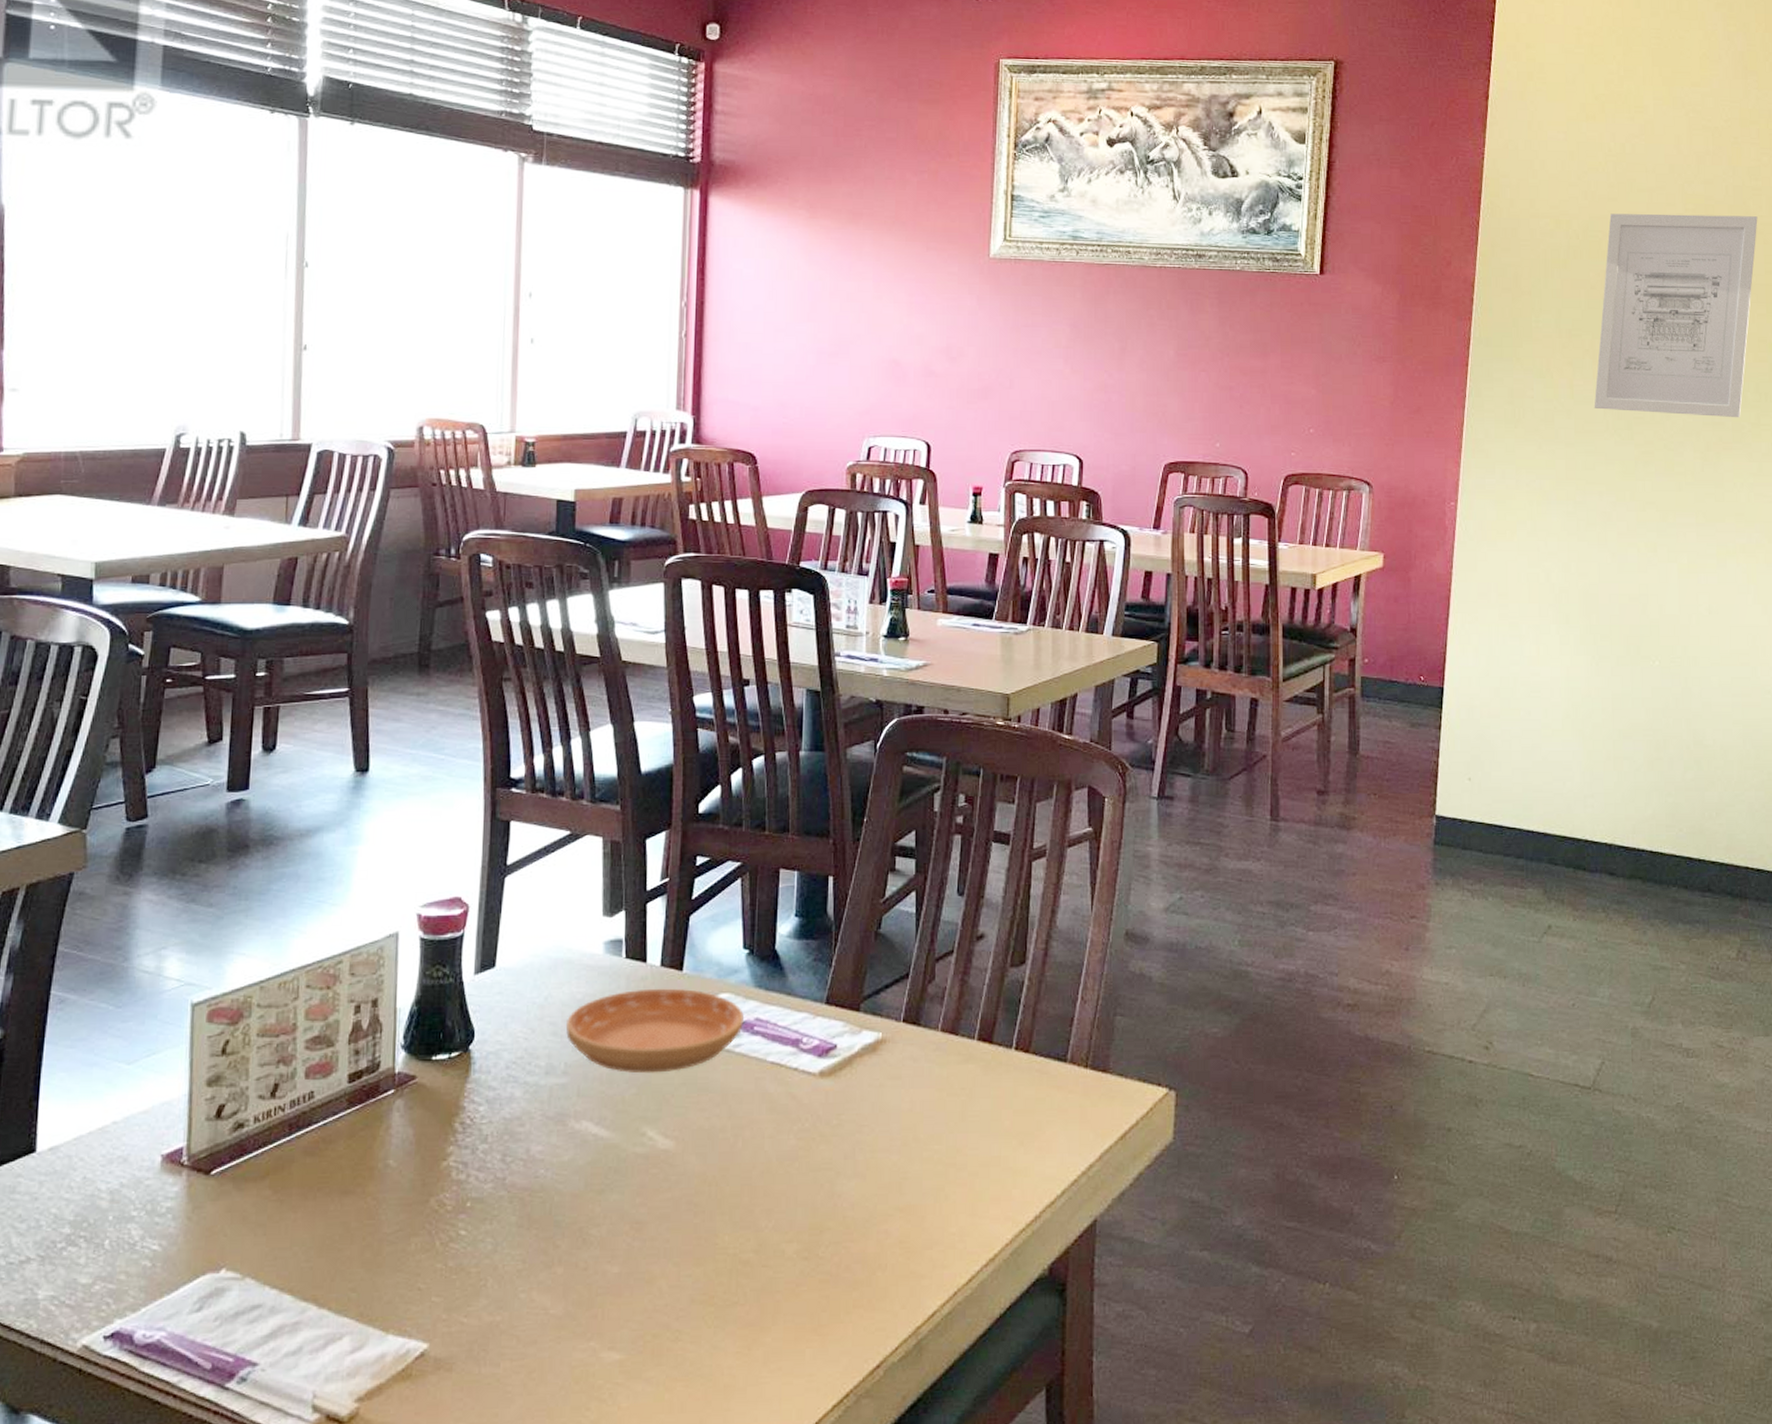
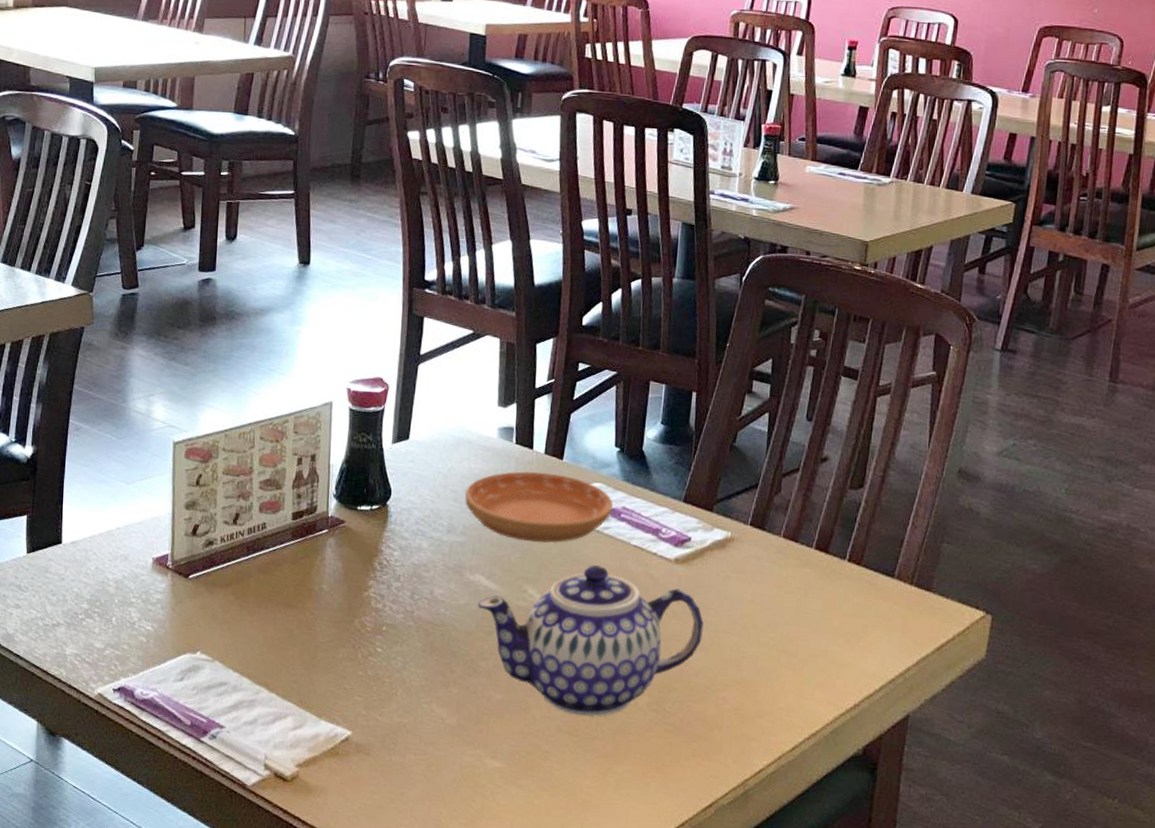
teapot: none [585,1090,857,1280] -> present [477,564,704,717]

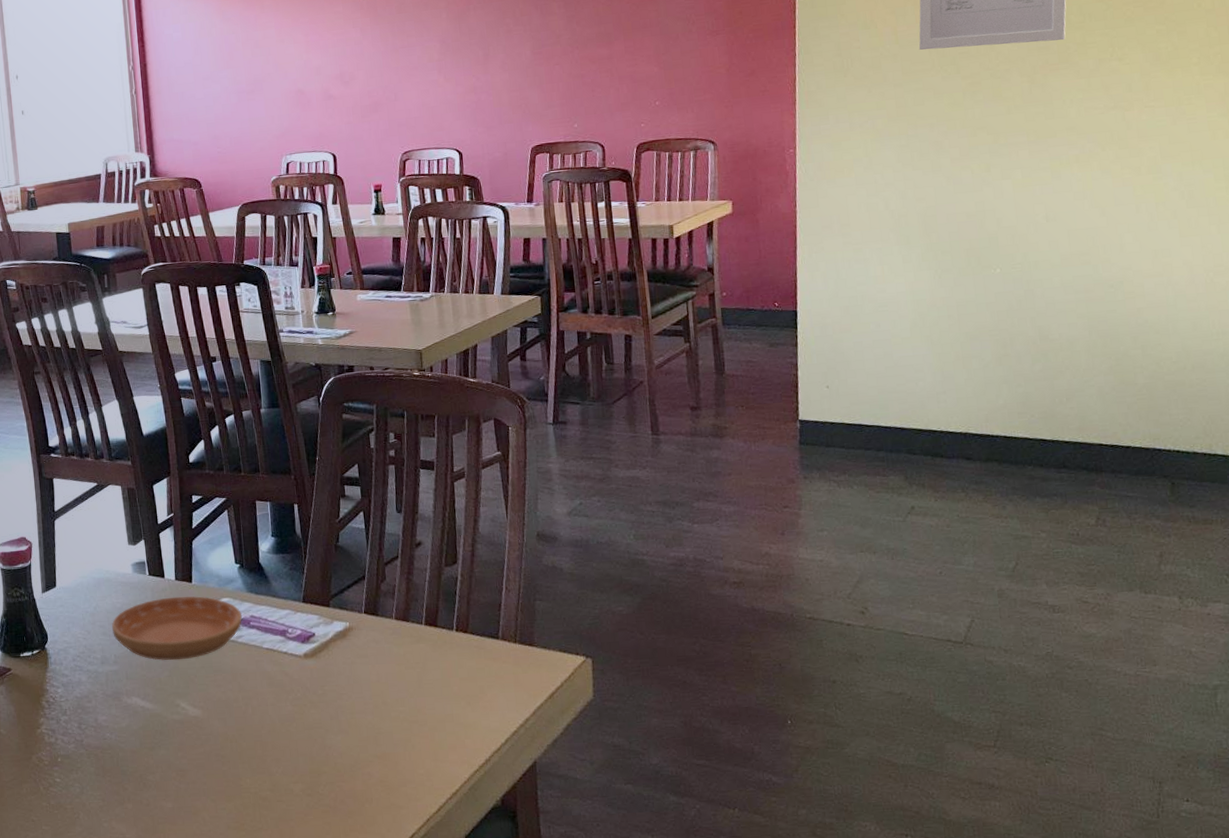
teapot: present [477,564,704,717] -> none [138,671,341,812]

